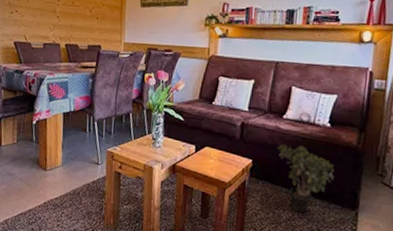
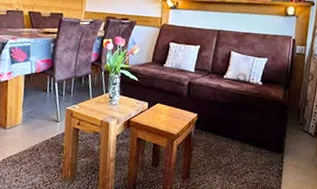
potted plant: present [277,144,334,213] -> none [218,100,265,158]

